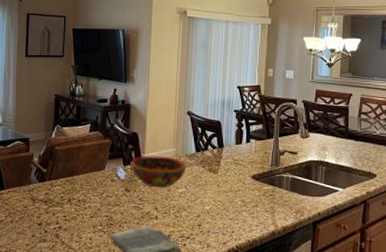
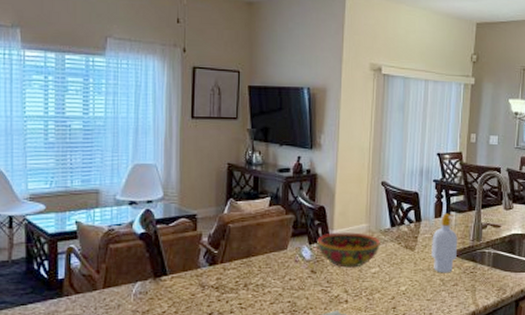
soap bottle: none [233,140,258,195] -> present [431,213,458,273]

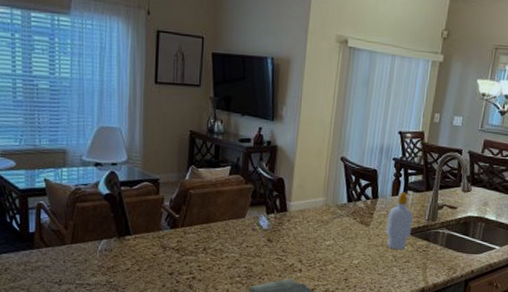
bowl: present [317,232,380,268] -> none [275,204,336,239]

